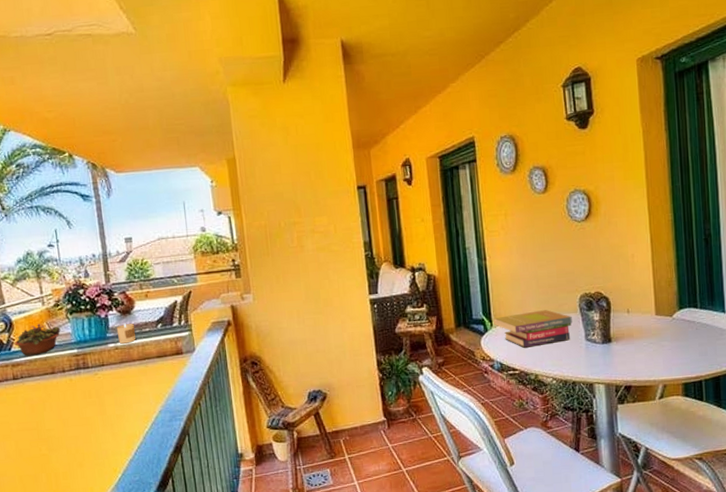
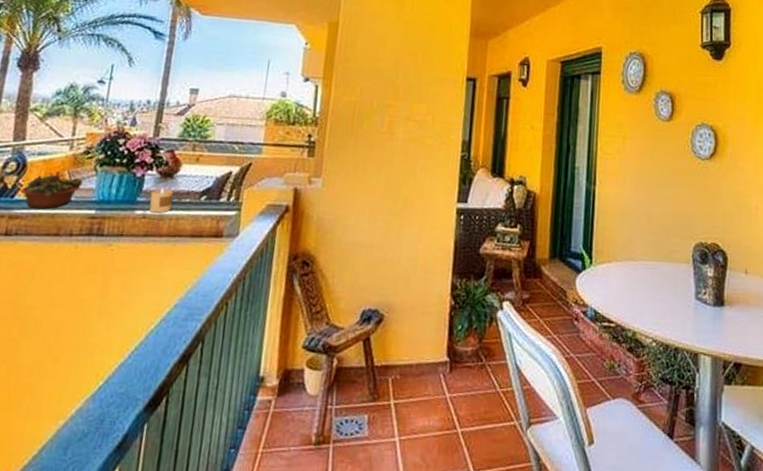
books: present [493,310,572,348] -> none [594,254,683,297]

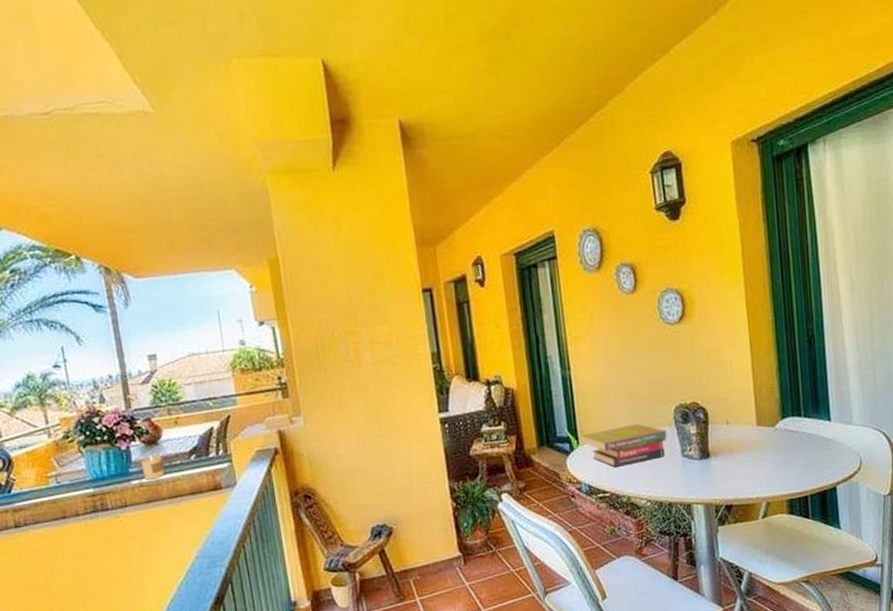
succulent planter: present [20,171,84,210] -> none [15,459,73,499]
books: none [594,254,683,297] -> present [580,424,667,467]

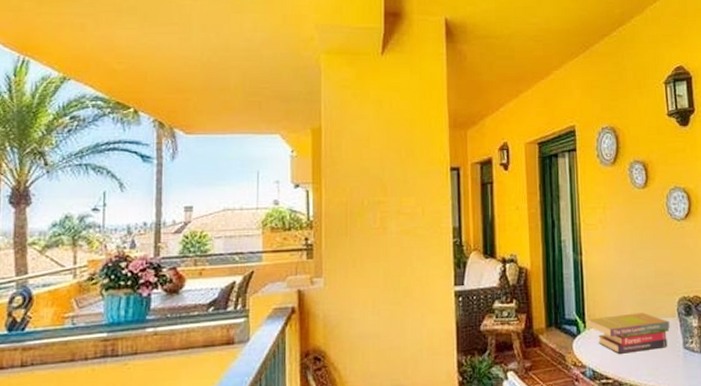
candle: present [140,455,166,480] -> none [158,304,182,329]

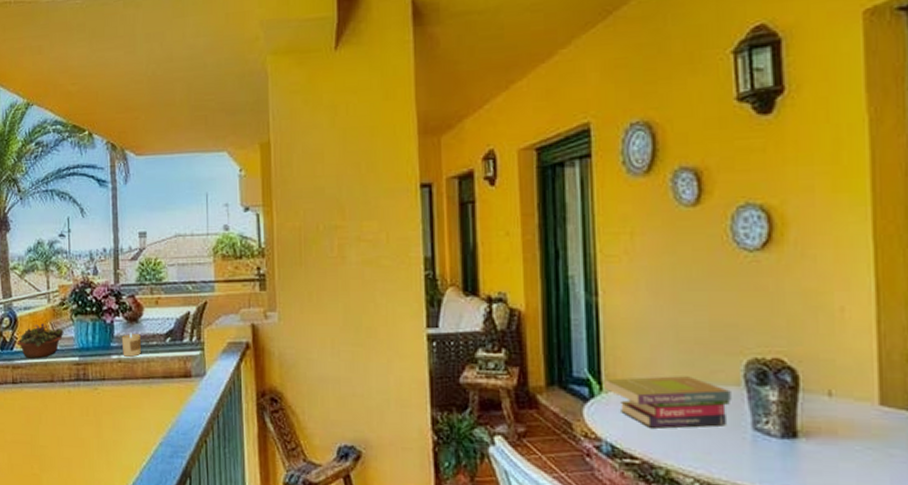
succulent planter: none [30,300,91,339] -> present [17,323,64,359]
candle: none [158,304,182,329] -> present [121,333,142,357]

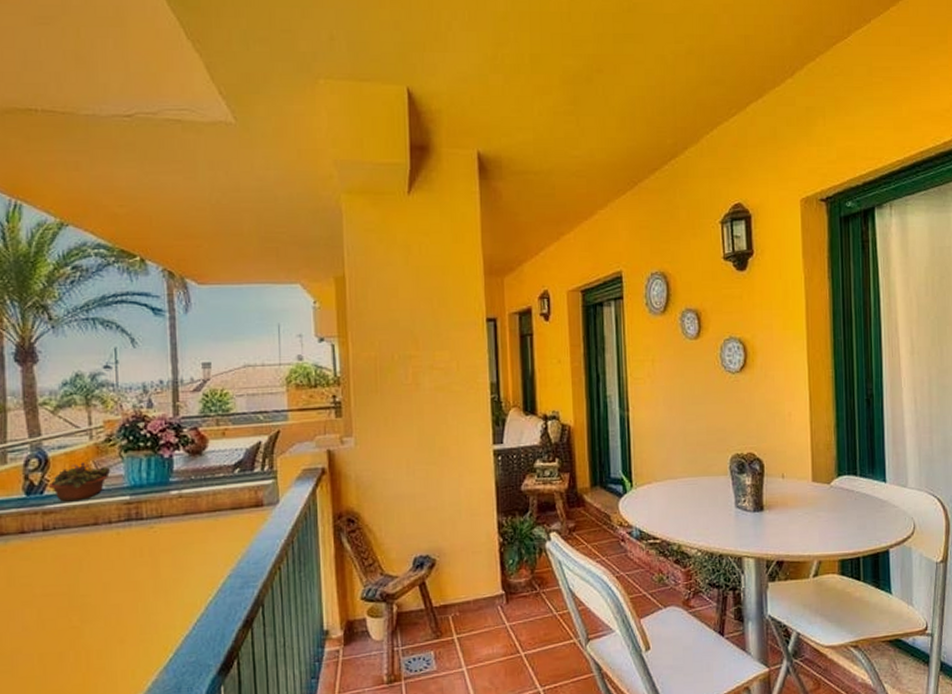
candle: present [121,333,142,357] -> none [182,466,207,491]
books: present [604,376,731,429] -> none [634,471,722,513]

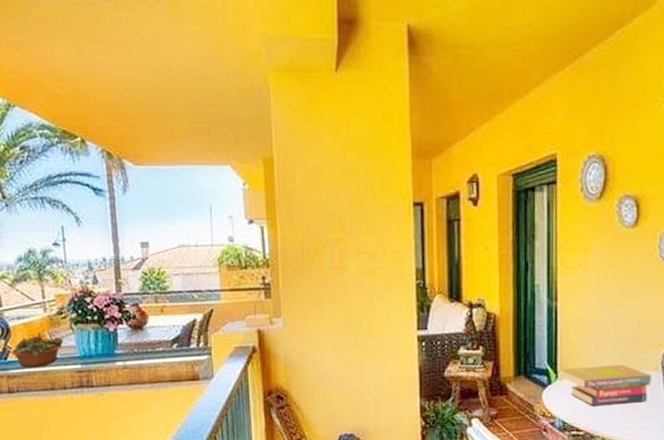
books: none [634,471,722,513] -> present [559,365,652,406]

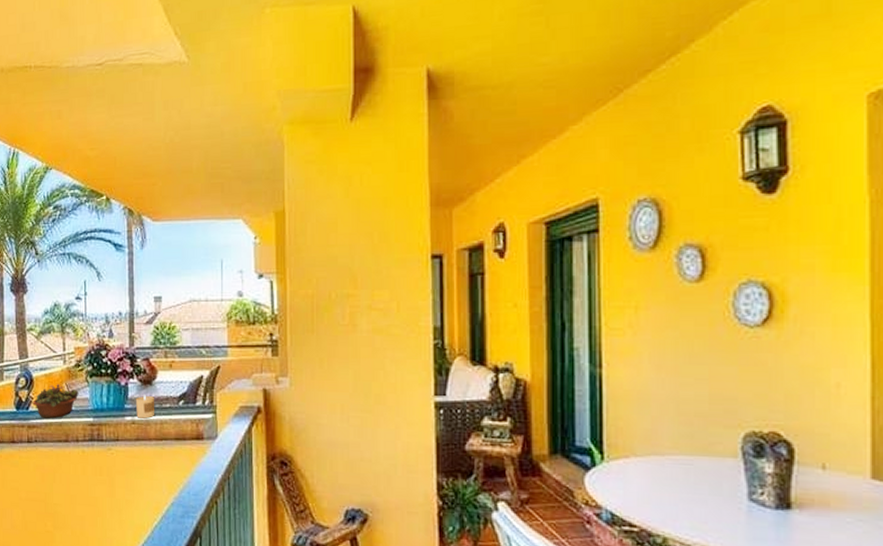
candle: none [126,340,148,363] -> present [135,395,155,419]
books: present [559,365,652,406] -> none [606,447,729,498]

